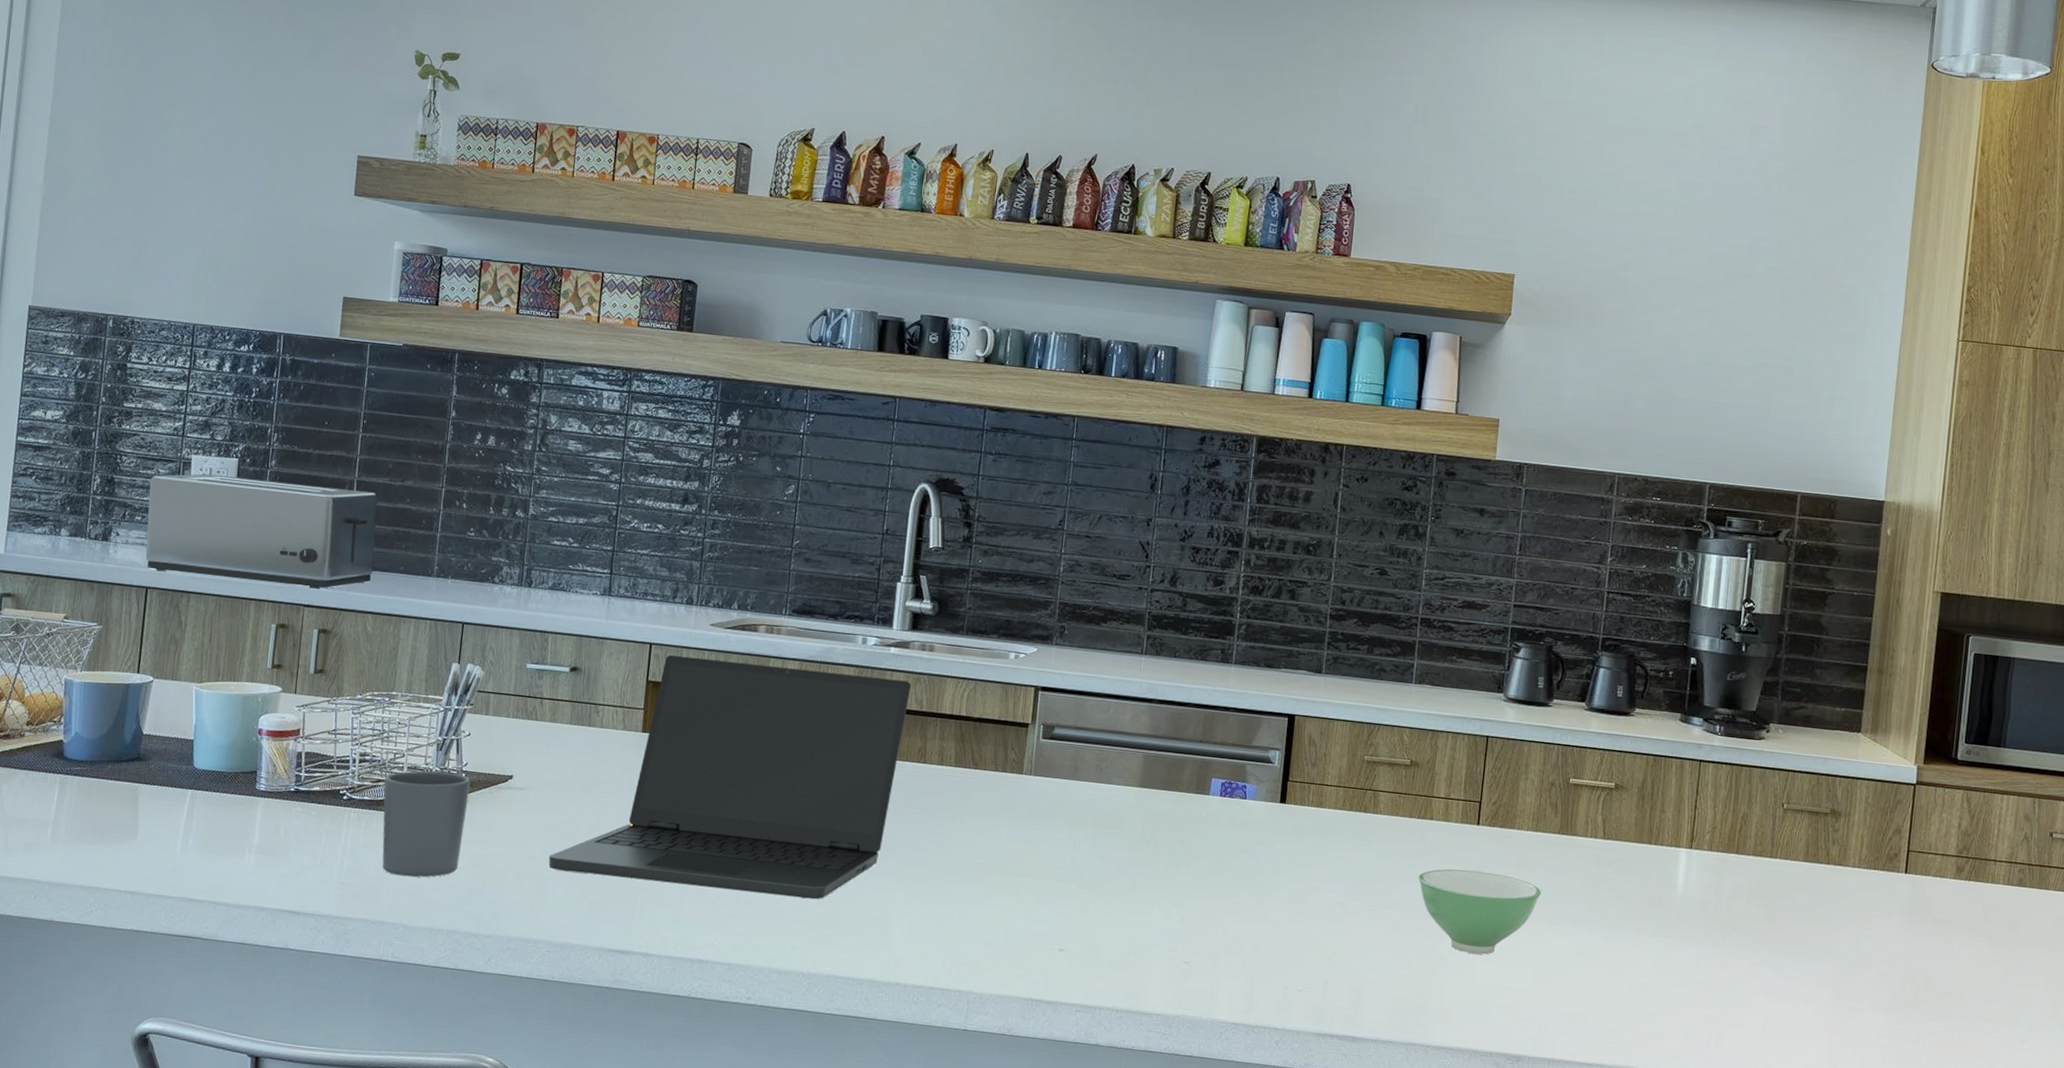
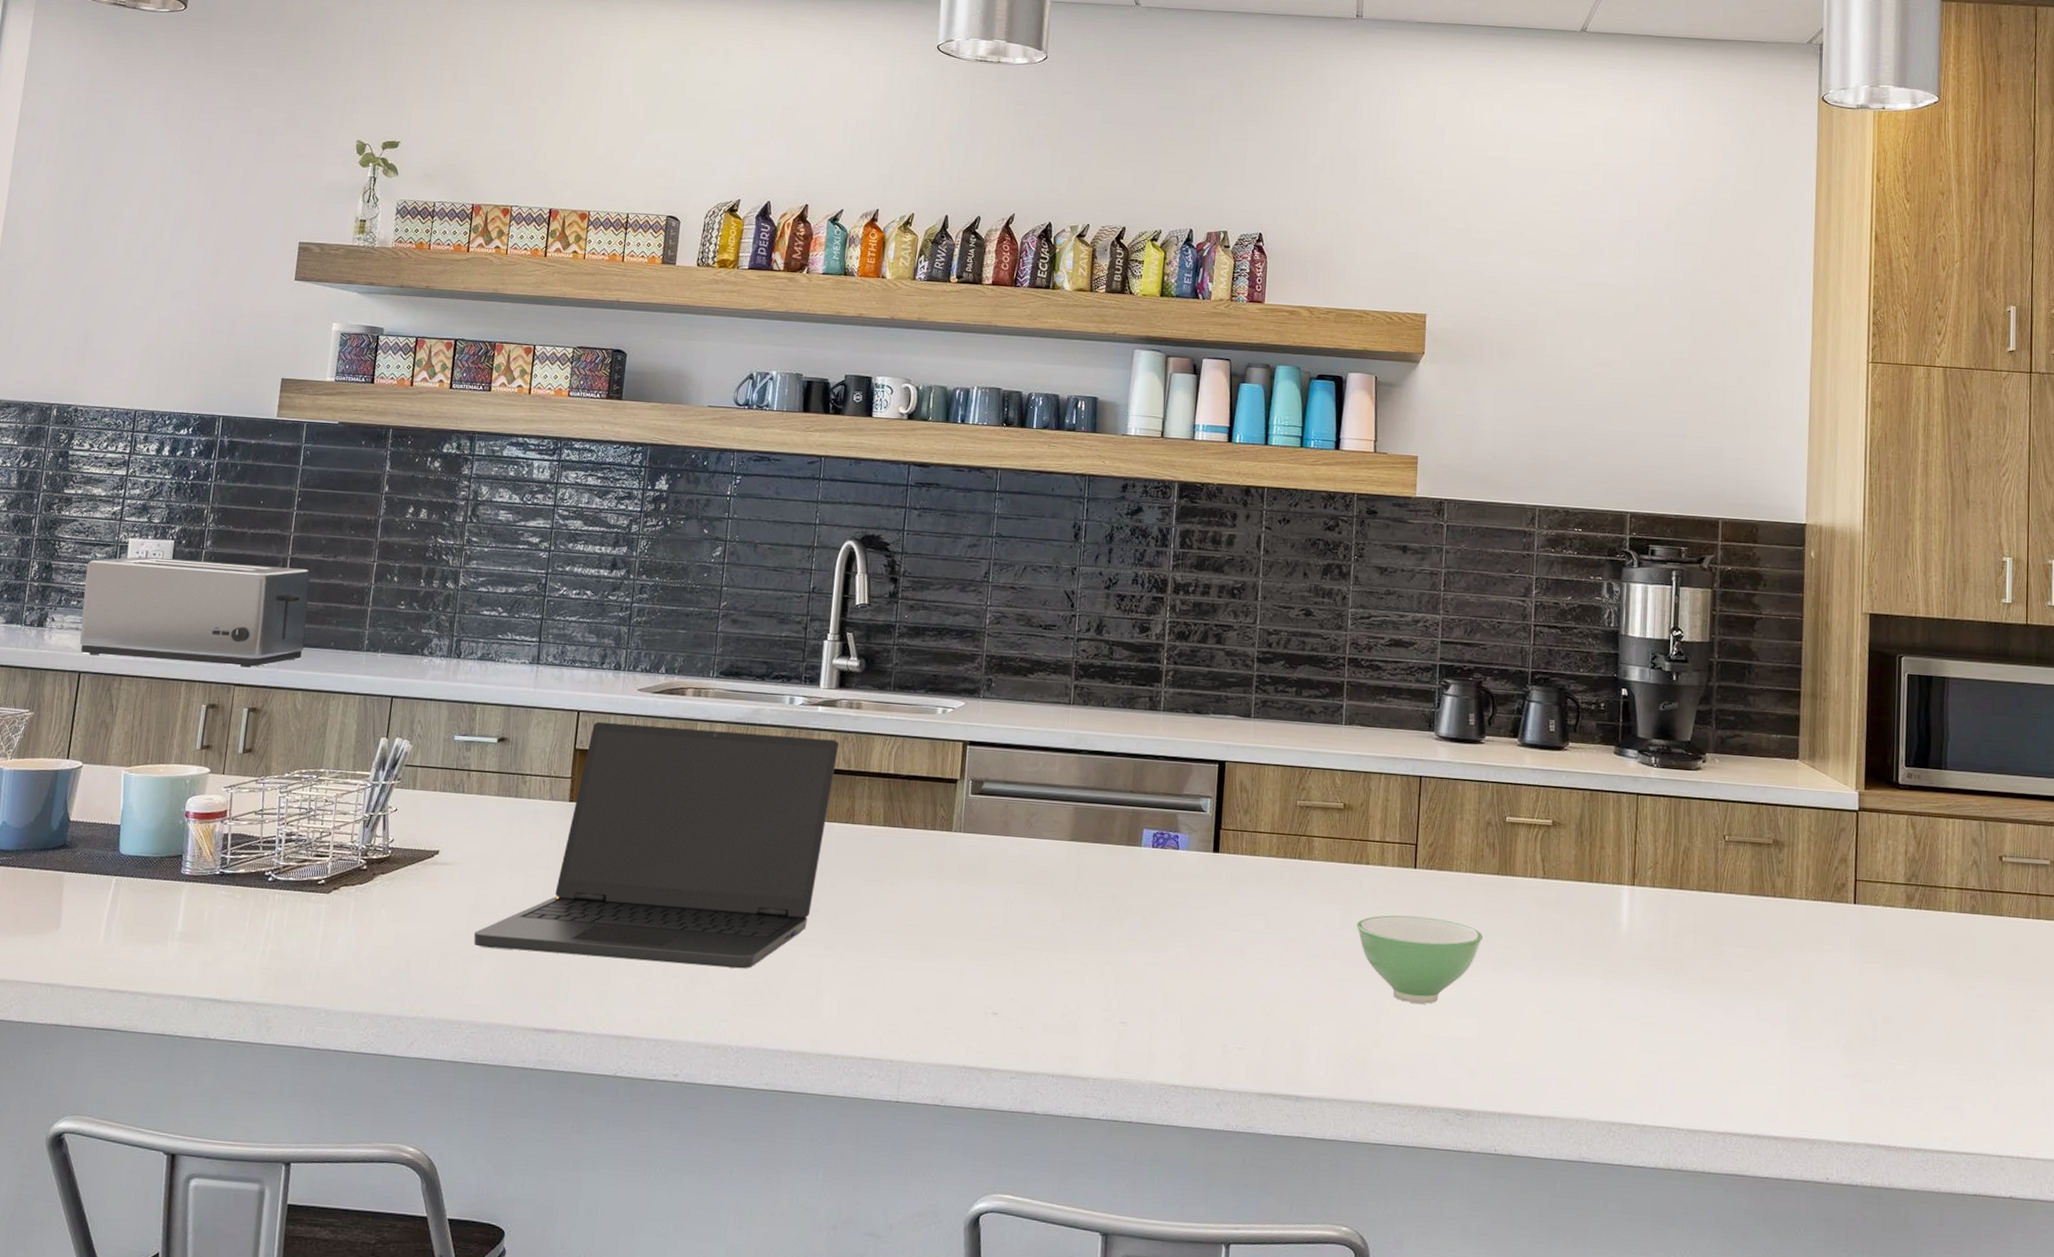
mug: present [382,771,471,878] -> none [305,849,397,960]

